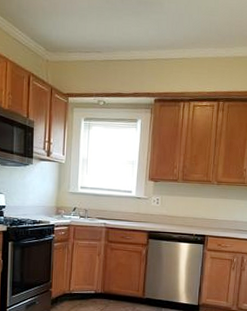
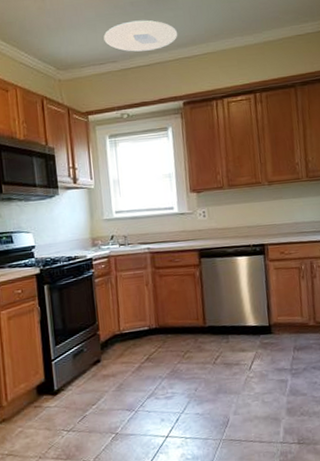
ceiling light: none [92,17,160,48] -> present [103,20,178,52]

